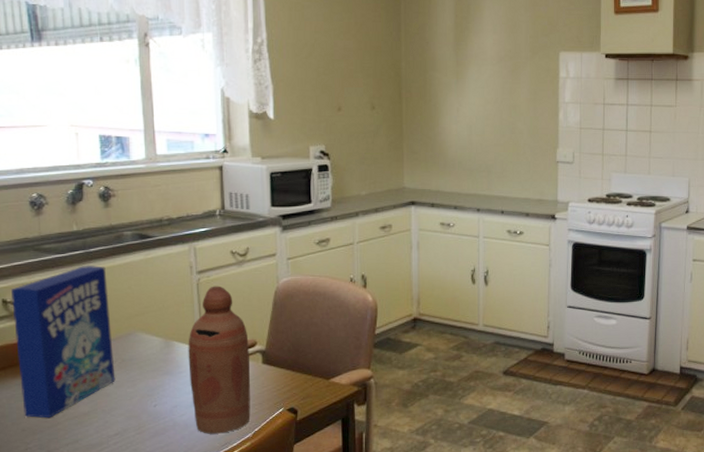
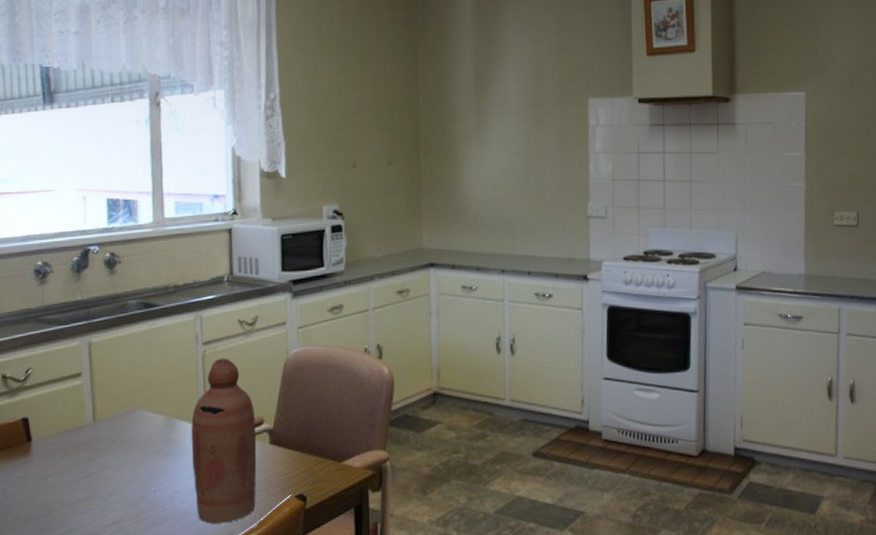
cereal box: present [11,266,116,418] -> none [12,337,114,505]

